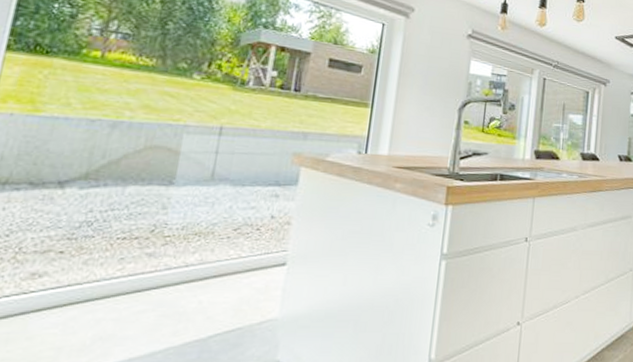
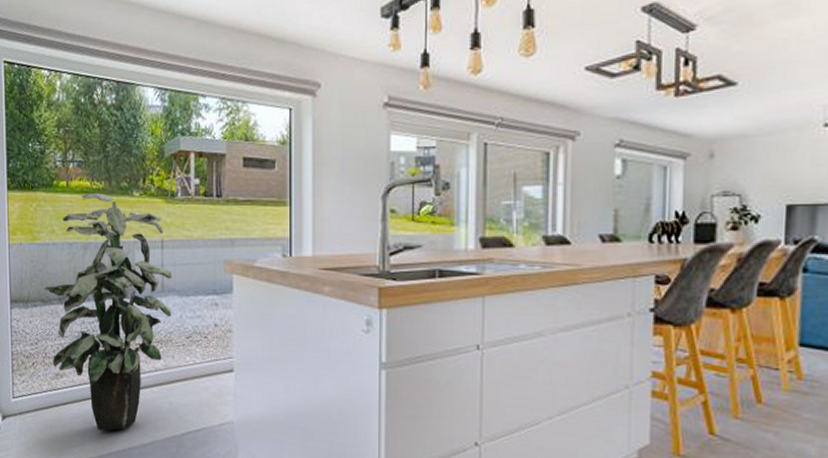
indoor plant: none [29,68,228,340] -> present [44,193,172,431]

